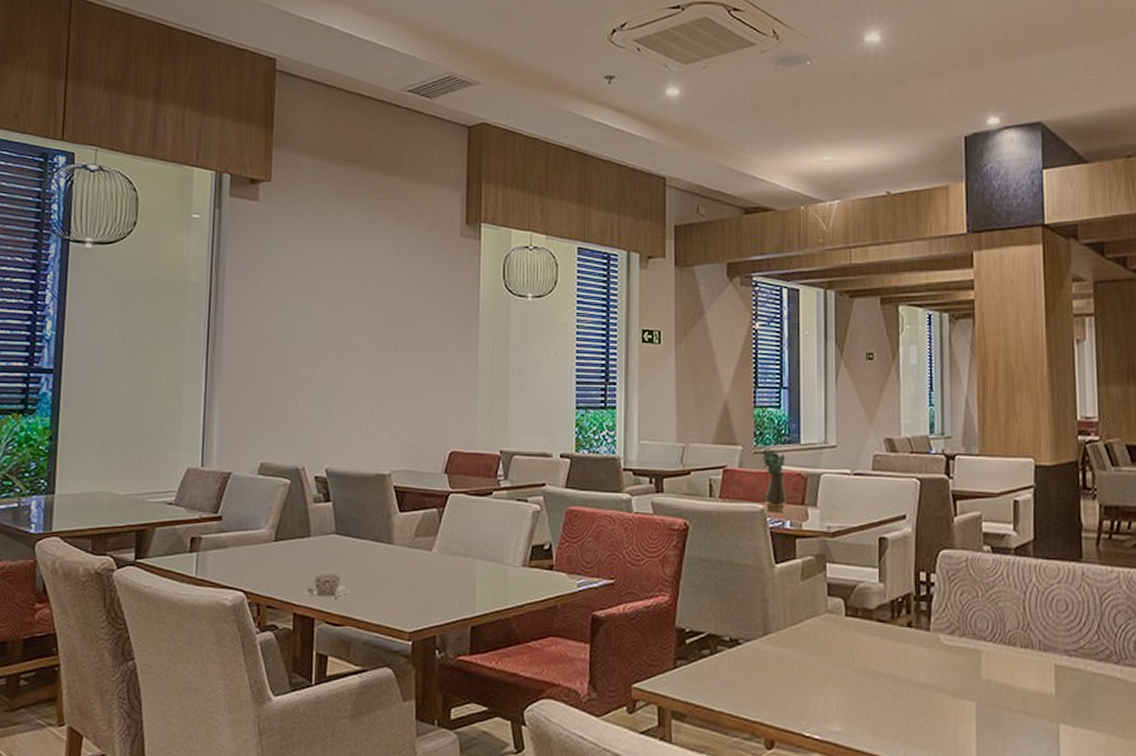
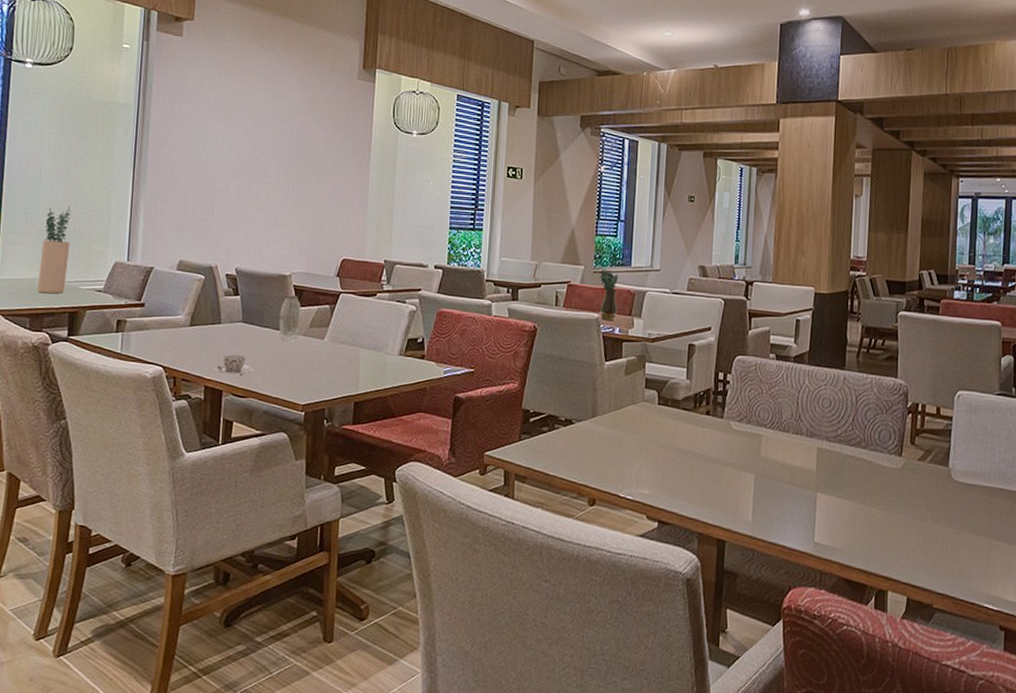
vase: none [100,404,138,510] -> present [38,205,72,294]
vase: none [378,499,405,556] -> present [279,295,302,343]

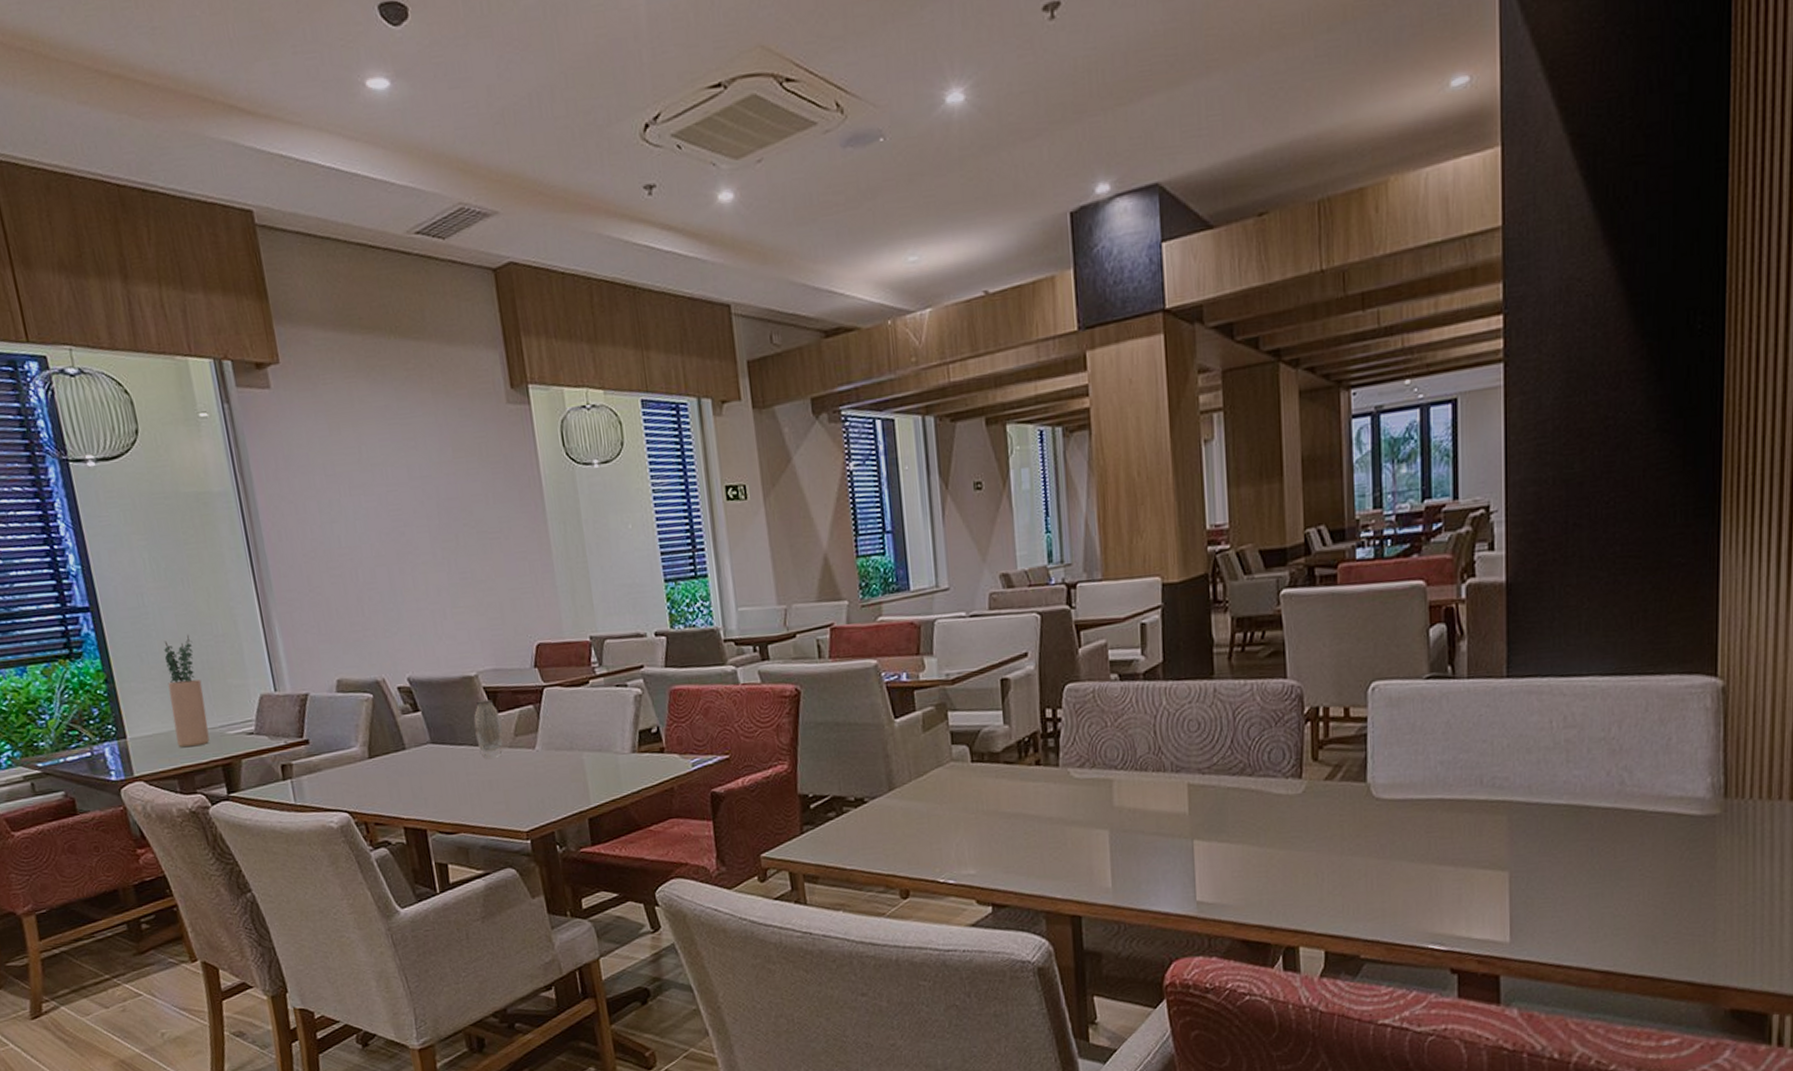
teacup: present [213,354,253,375] -> none [409,783,457,809]
vase: present [599,268,619,321] -> none [870,599,902,667]

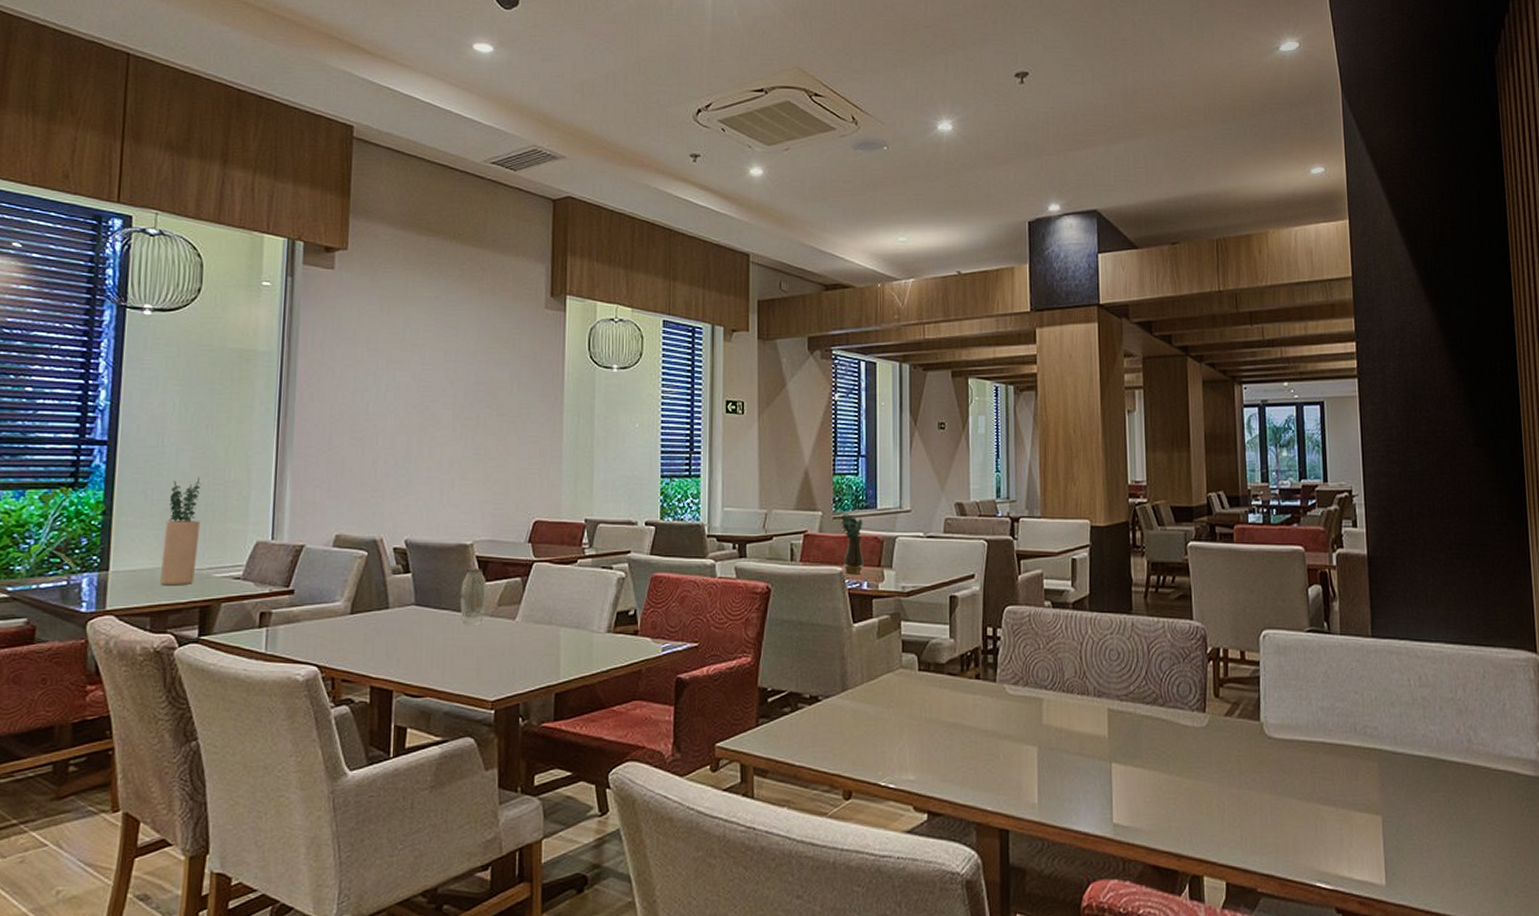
vase: none [870,599,902,667] -> present [841,513,865,575]

